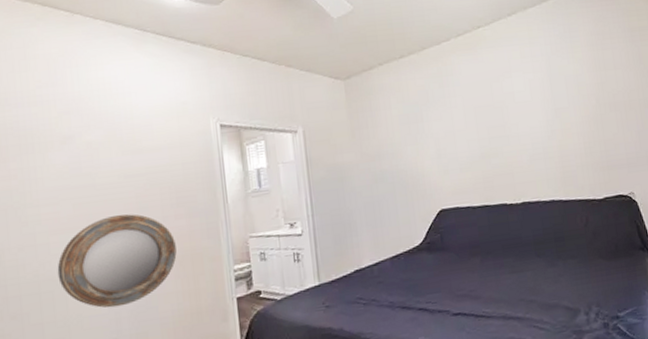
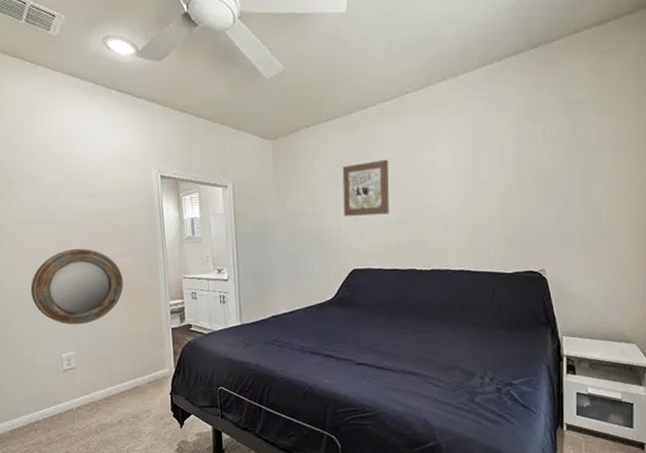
wall art: none [420,92,473,154] -> present [342,159,389,216]

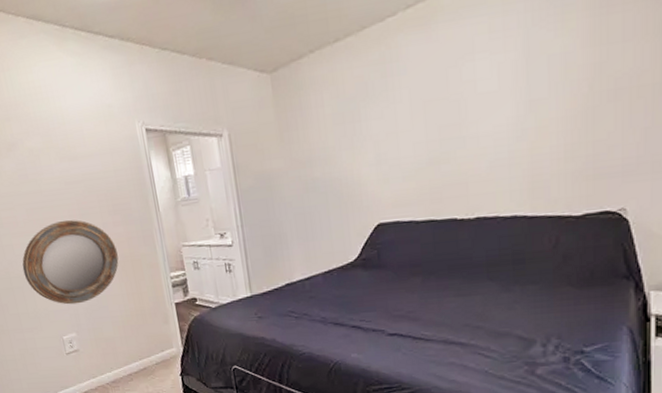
wall art: present [342,159,389,216] -> none [358,83,420,160]

